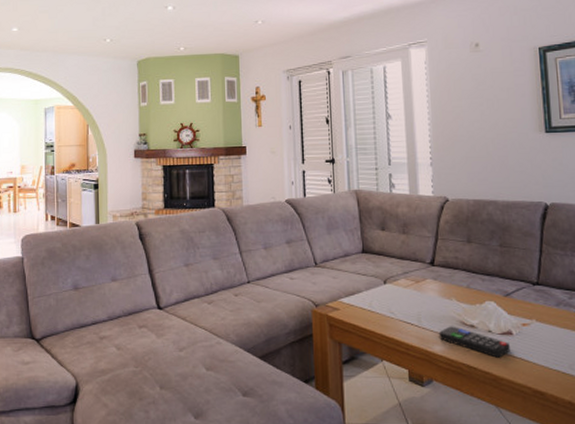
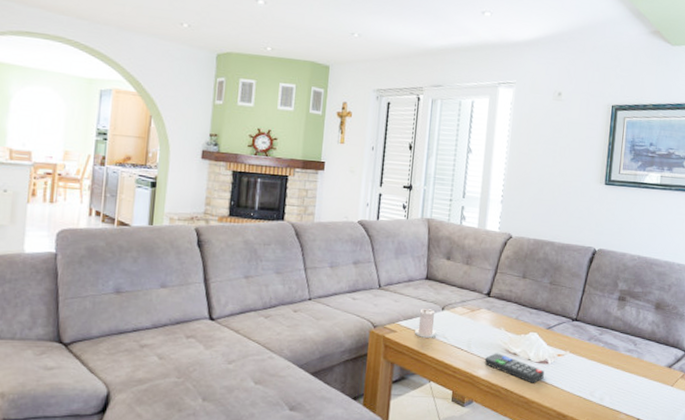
candle: none [359,283,381,314] -> present [415,309,436,338]

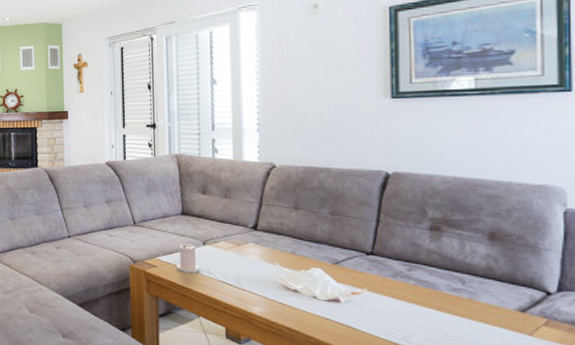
remote control: present [484,353,544,383] -> none [259,289,336,324]

